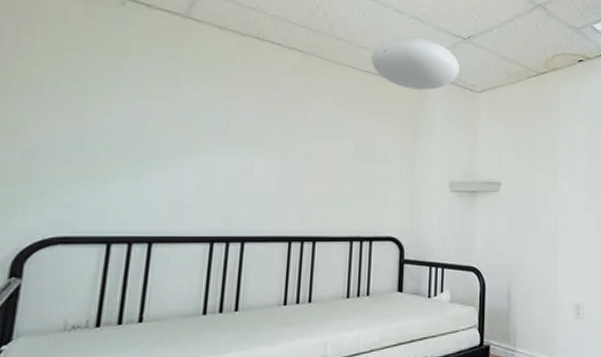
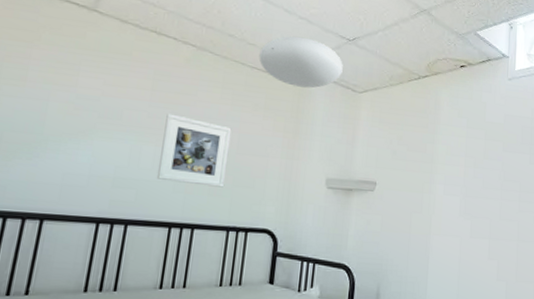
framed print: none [271,124,348,197] -> present [156,113,232,188]

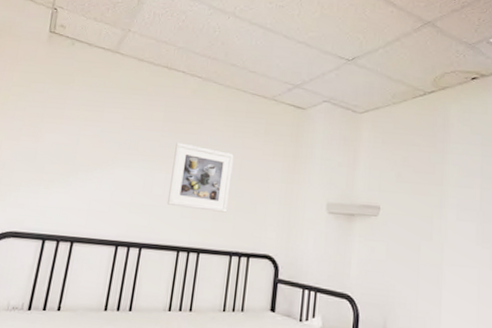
ceiling light: present [259,36,343,88] -> none [259,60,343,111]

